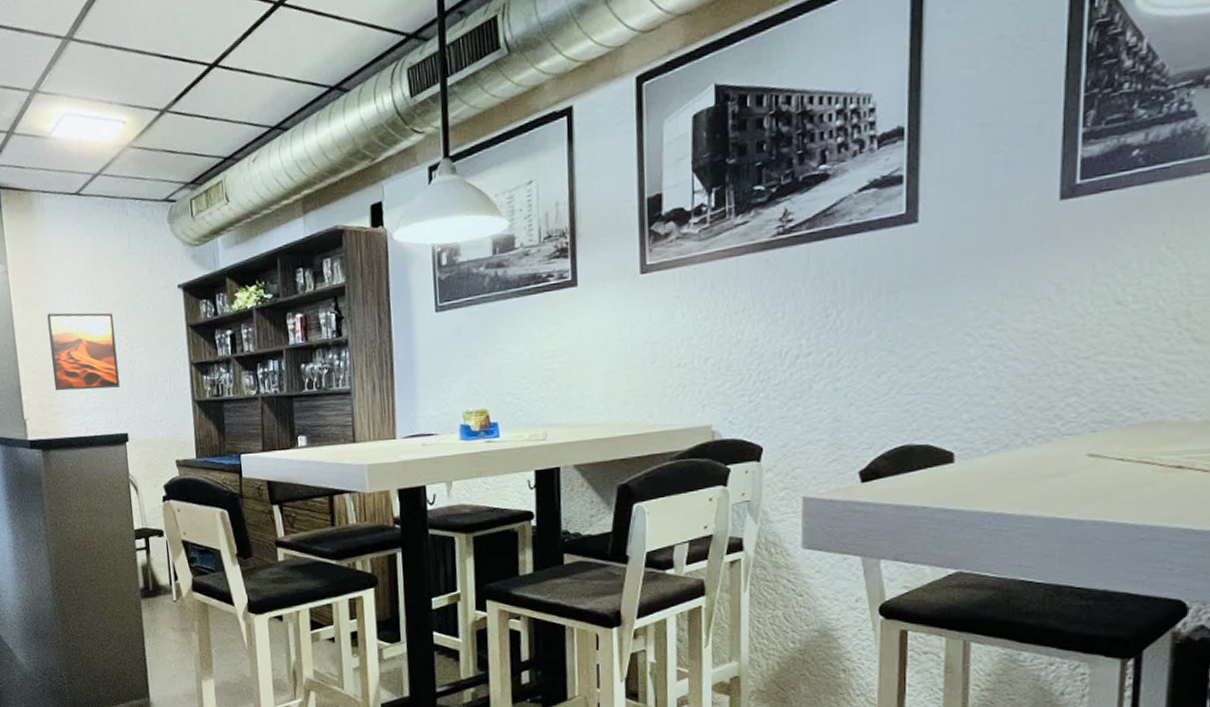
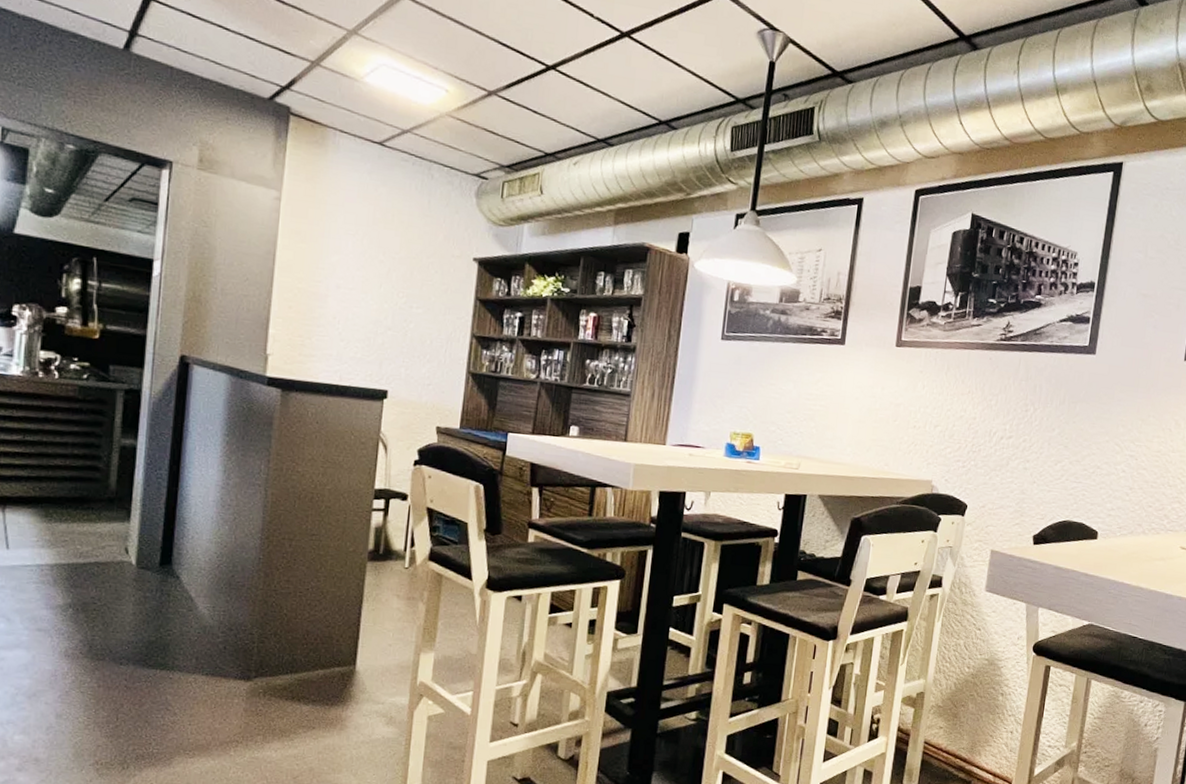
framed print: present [47,312,120,391] -> none [311,252,396,343]

